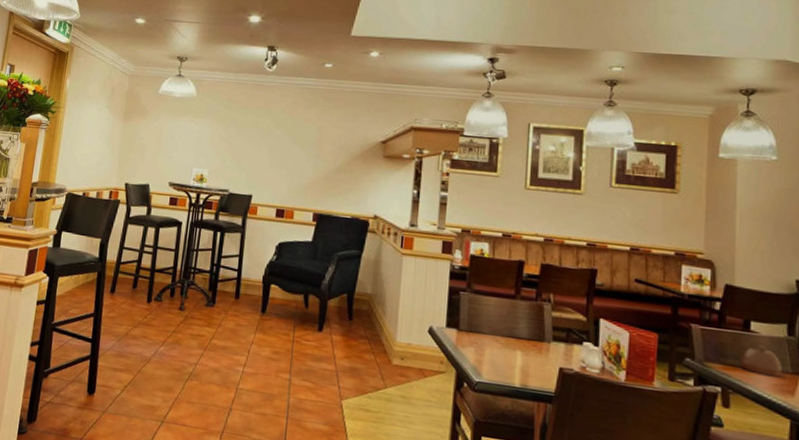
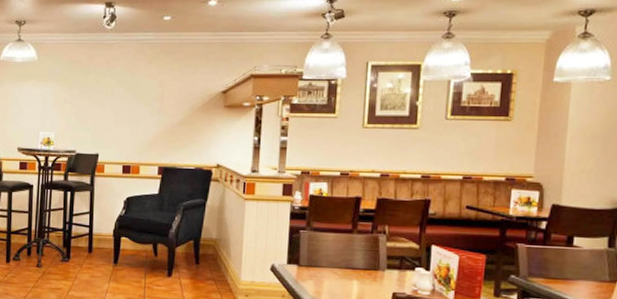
sugar bowl: present [739,345,782,376] -> none [561,258,601,285]

